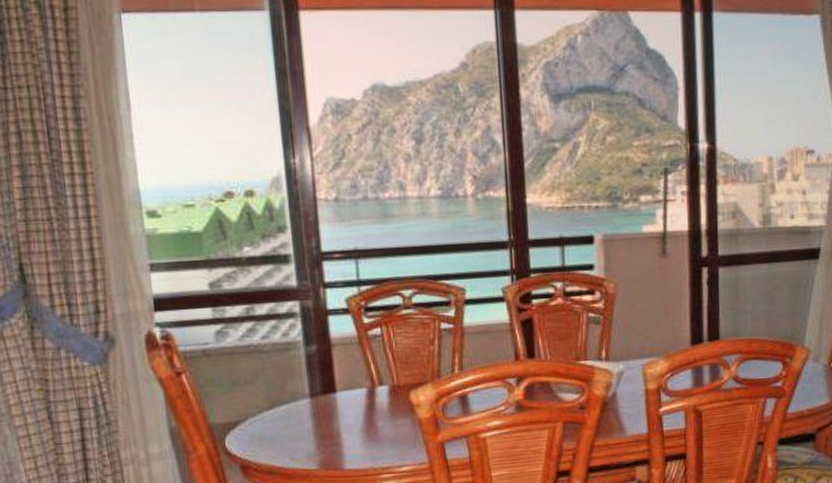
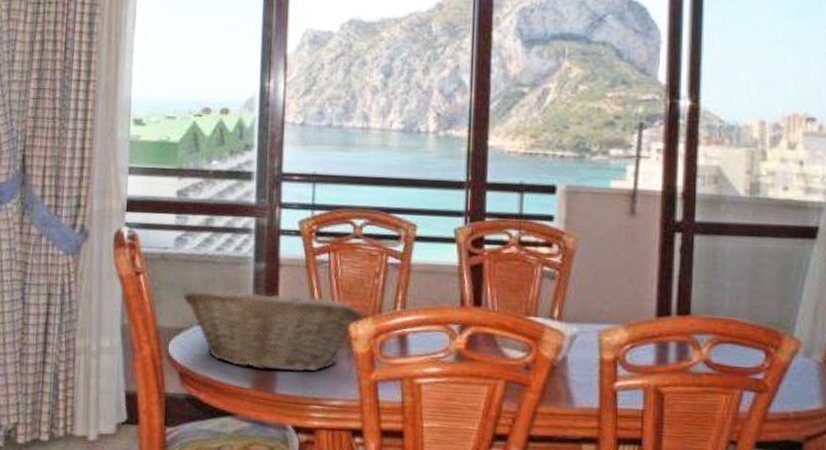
fruit basket: none [232,369,423,451] -> present [182,288,363,372]

